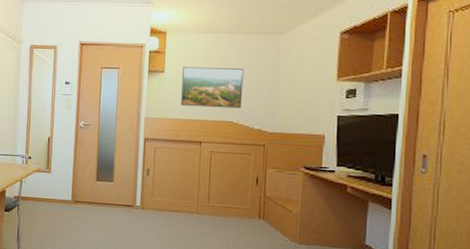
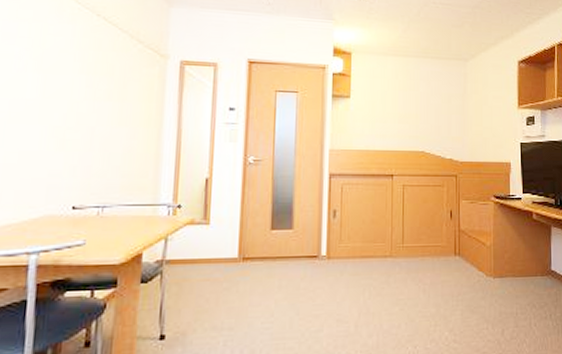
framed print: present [181,67,244,109] -> none [370,92,433,137]

